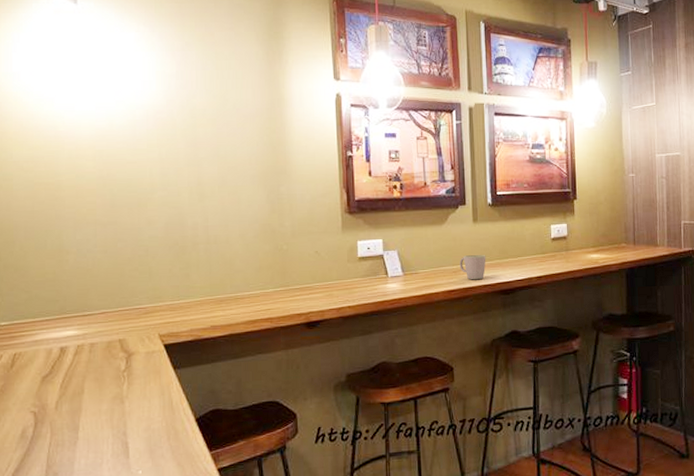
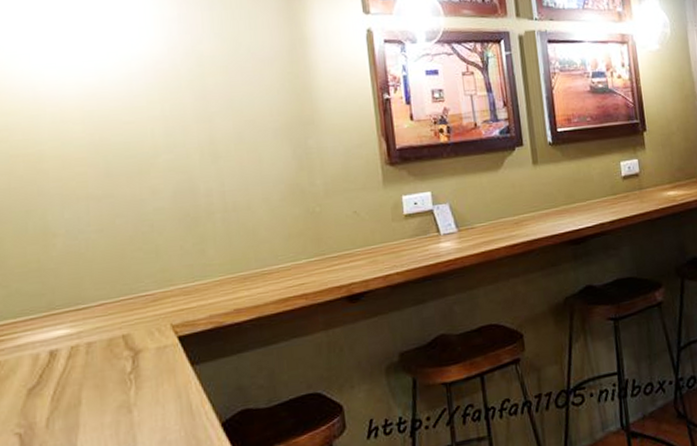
mug: present [459,254,486,280] -> none [521,201,551,231]

